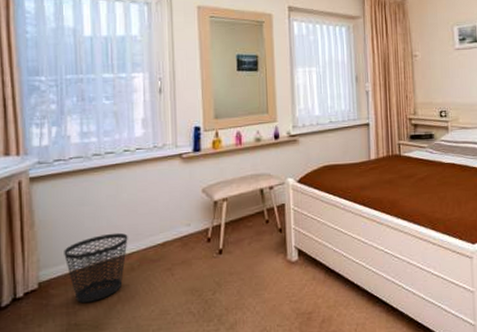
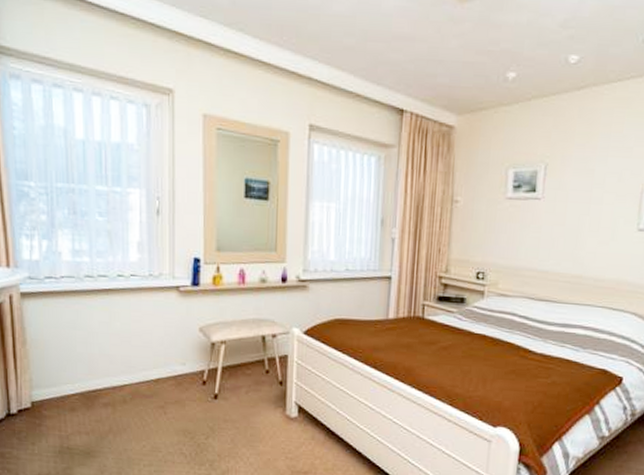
wastebasket: present [64,232,128,304] -> none [56,361,121,429]

